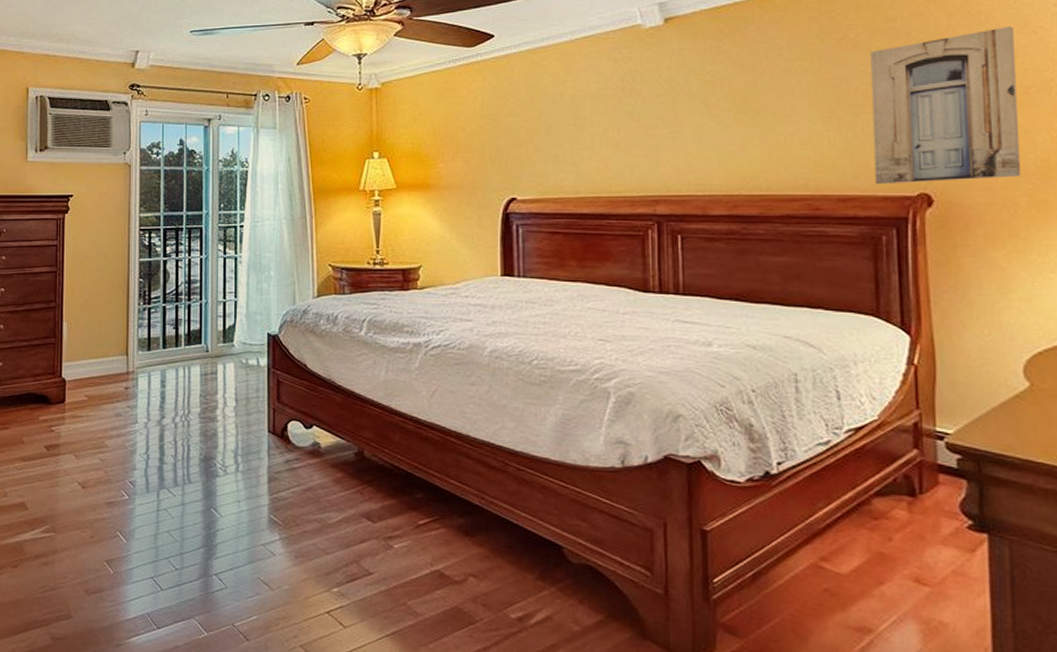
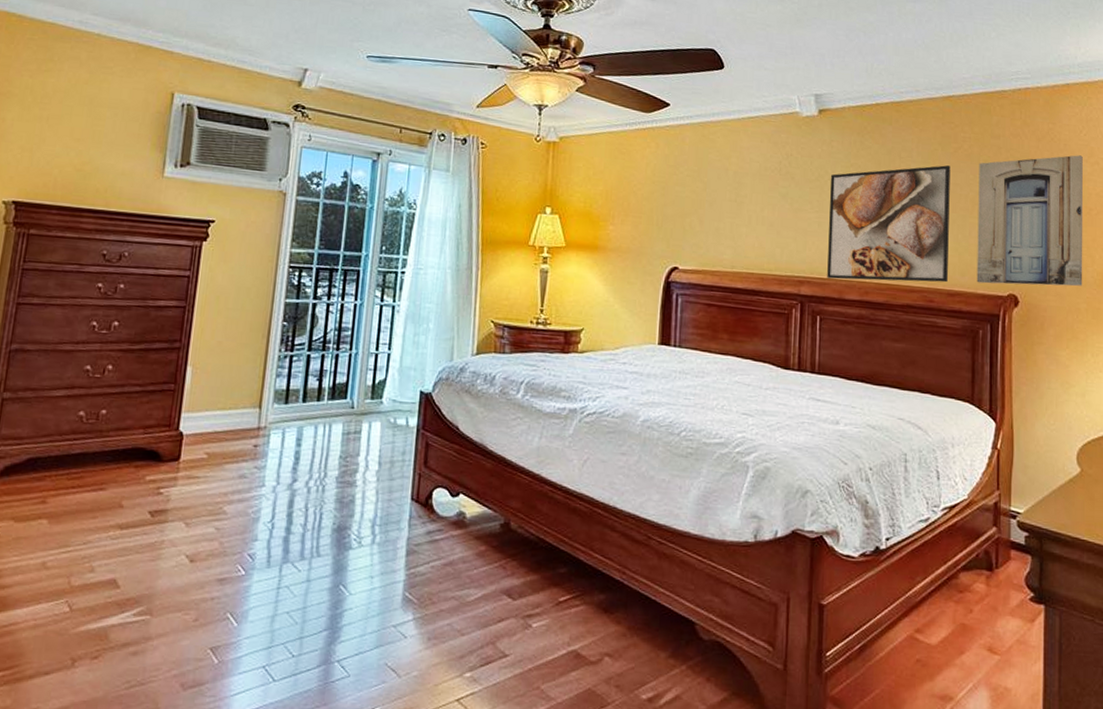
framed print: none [684,59,837,195] -> present [827,165,951,283]

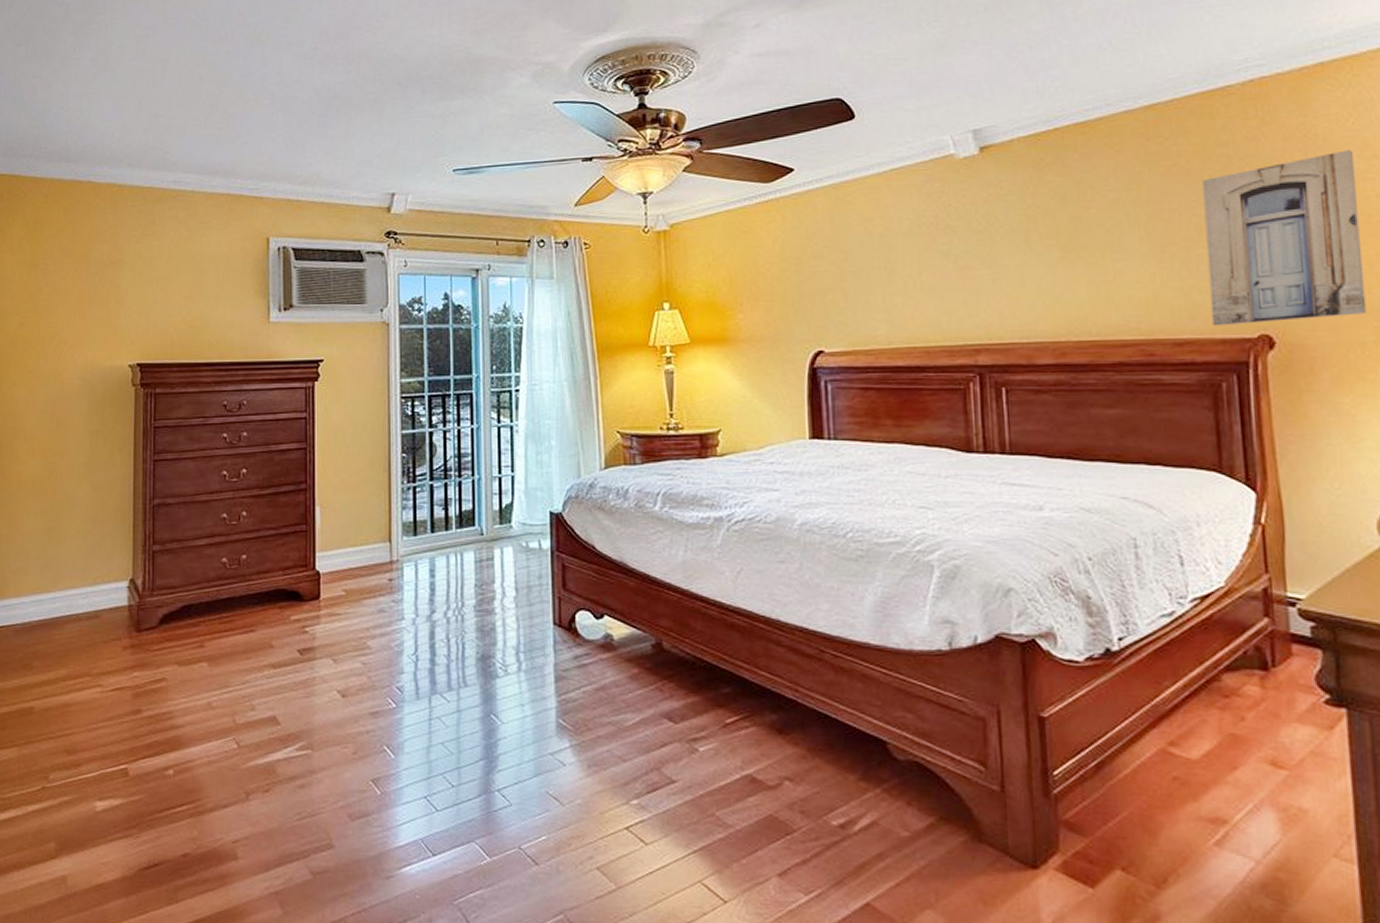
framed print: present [827,165,951,283] -> none [1003,189,1172,343]

